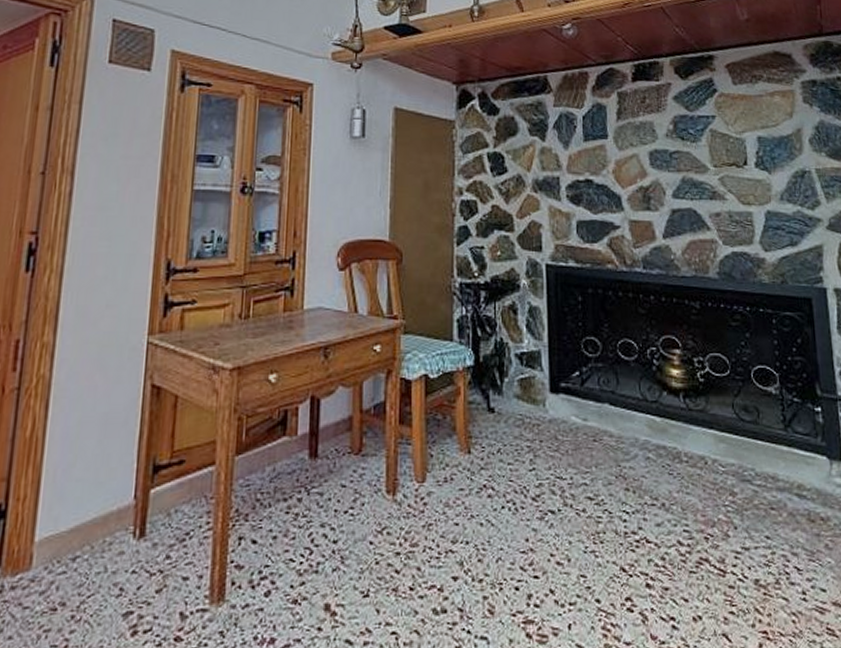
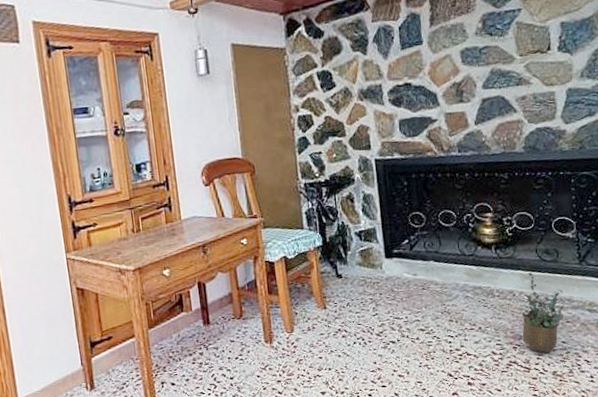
potted plant: none [715,433,768,552] -> present [522,272,564,354]

